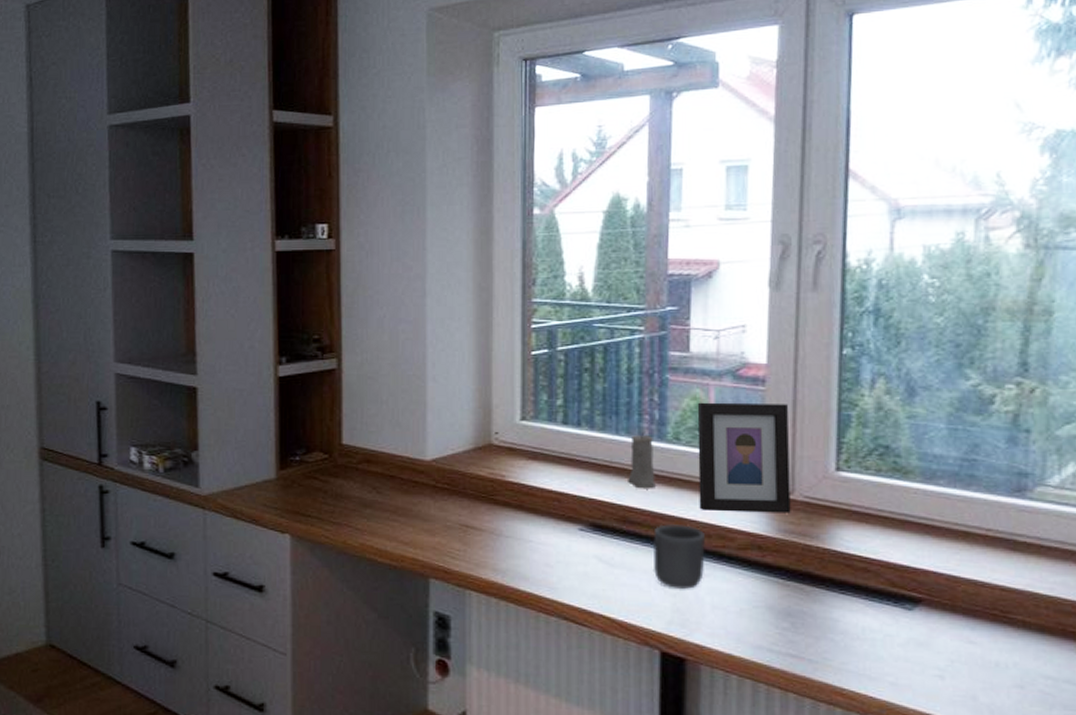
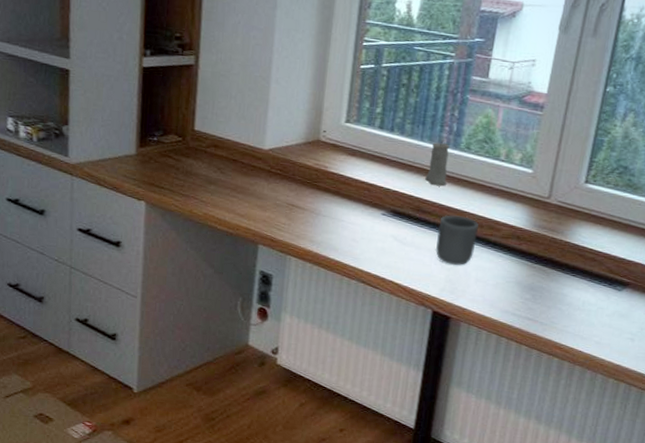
picture frame: present [697,402,791,514] -> none [477,120,557,213]

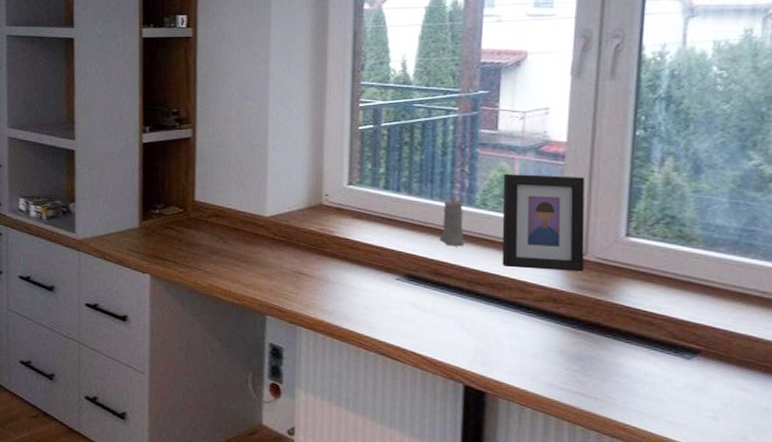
mug: present [435,214,479,265] -> none [459,277,507,333]
picture frame: none [477,120,557,213] -> present [502,173,584,272]

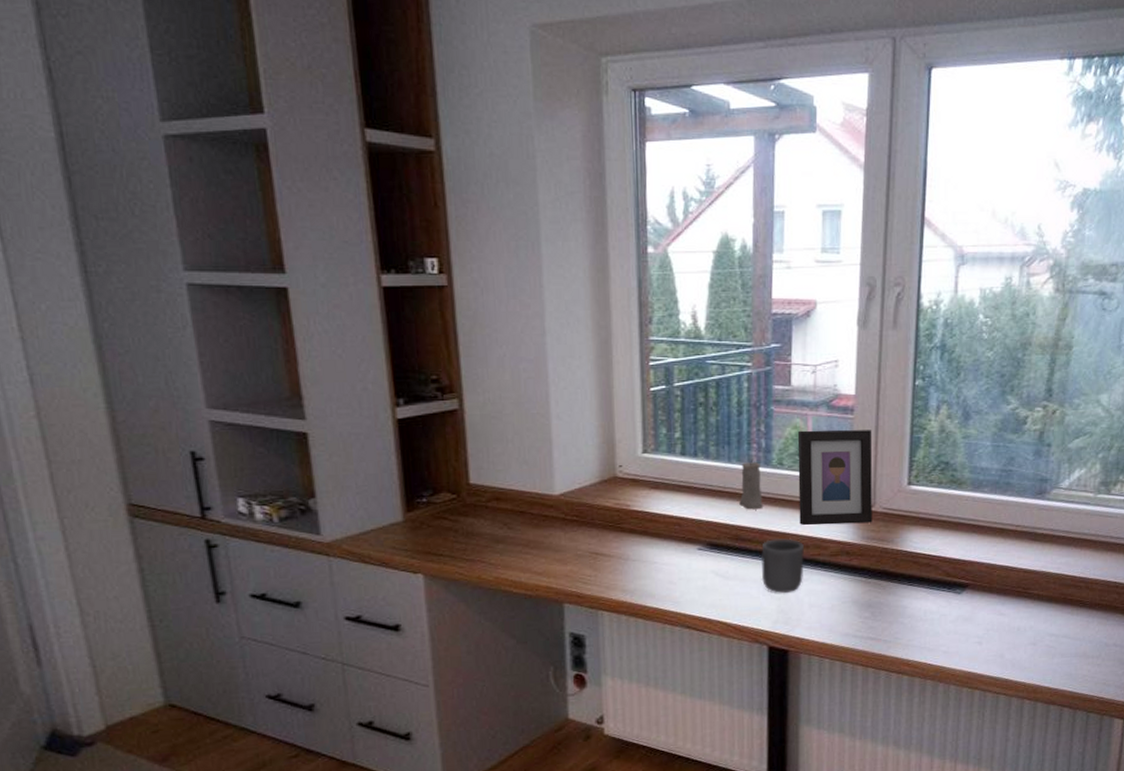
mug: none [459,277,507,333] -> present [761,538,805,593]

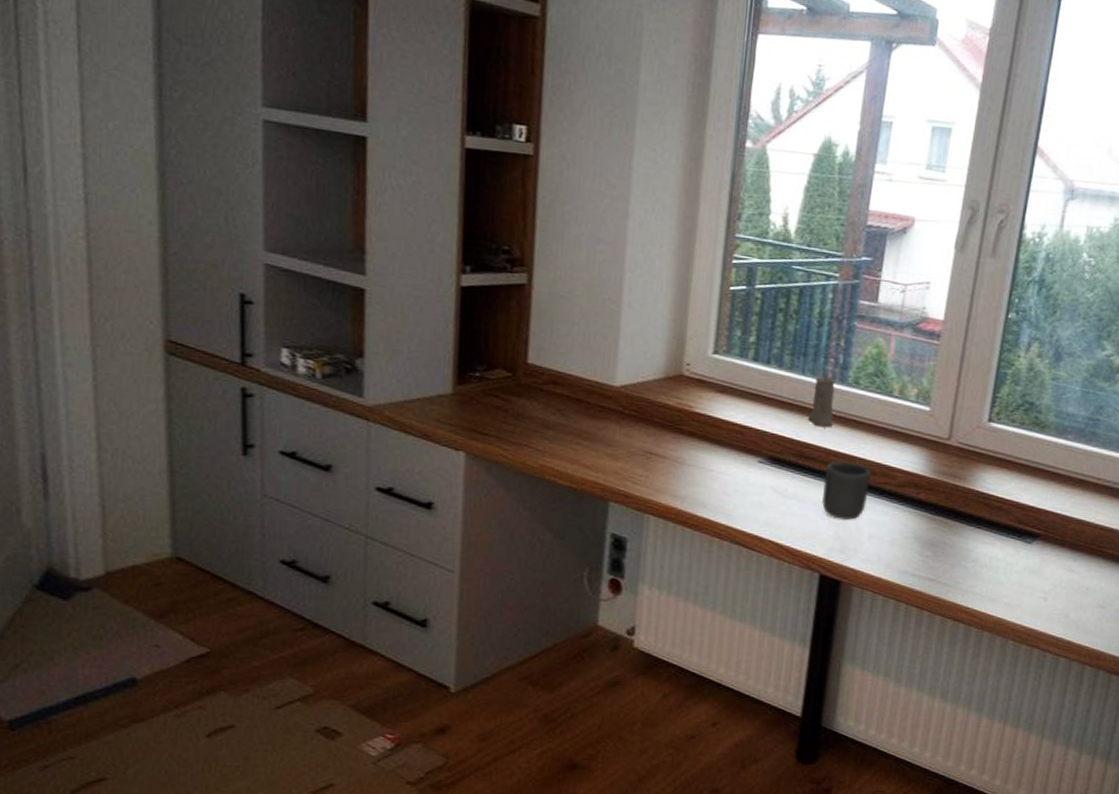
picture frame: present [797,429,872,526] -> none [869,350,956,457]

